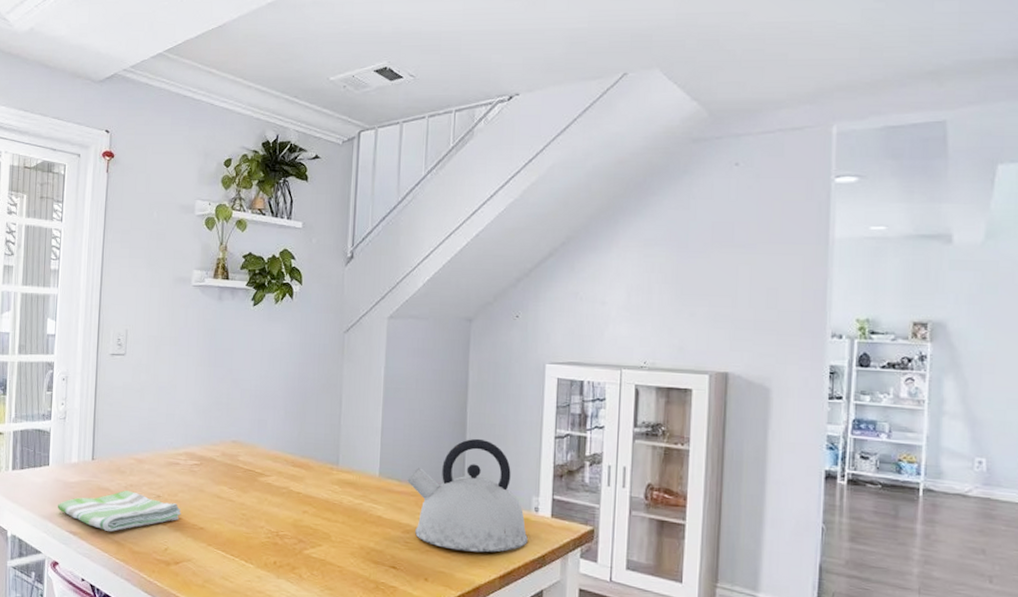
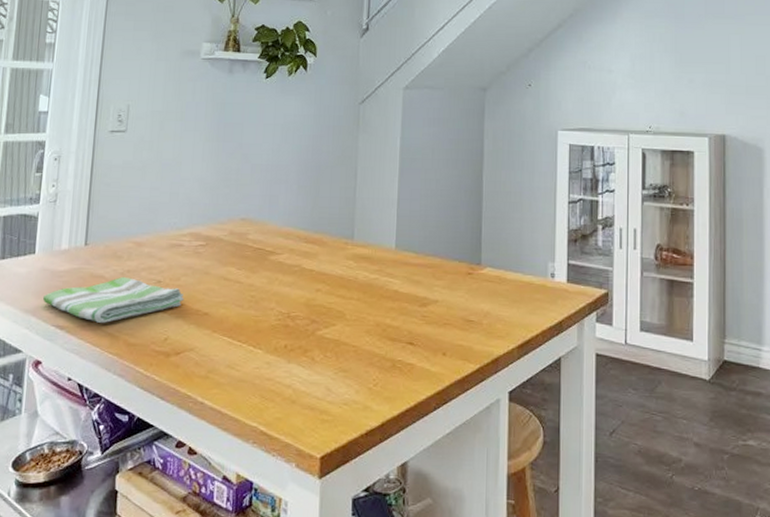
kettle: present [406,438,528,553] -> none [423,206,545,323]

